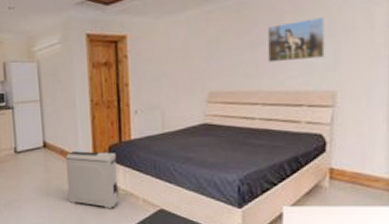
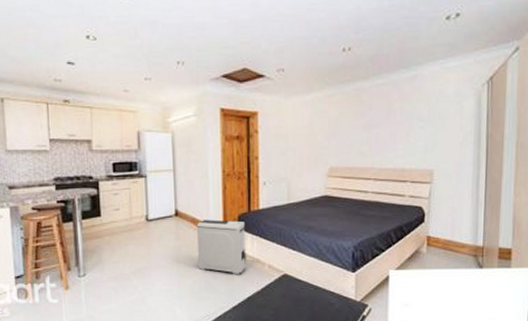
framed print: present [268,16,325,63] -> none [380,105,426,143]

